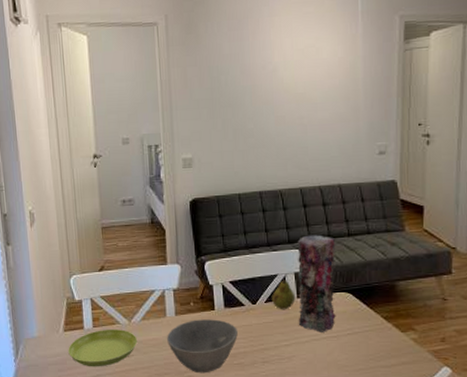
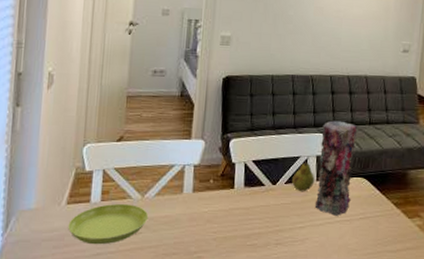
bowl: present [167,319,238,374] -> none [180,197,255,254]

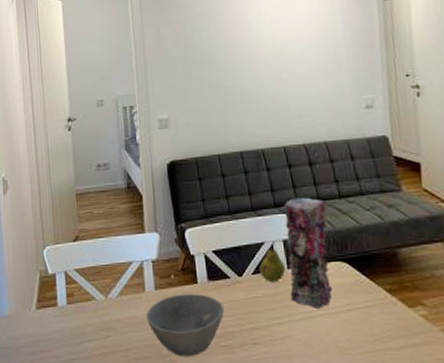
saucer: present [68,204,149,245] -> none [41,306,115,350]
bowl: none [180,197,255,254] -> present [146,294,224,357]

